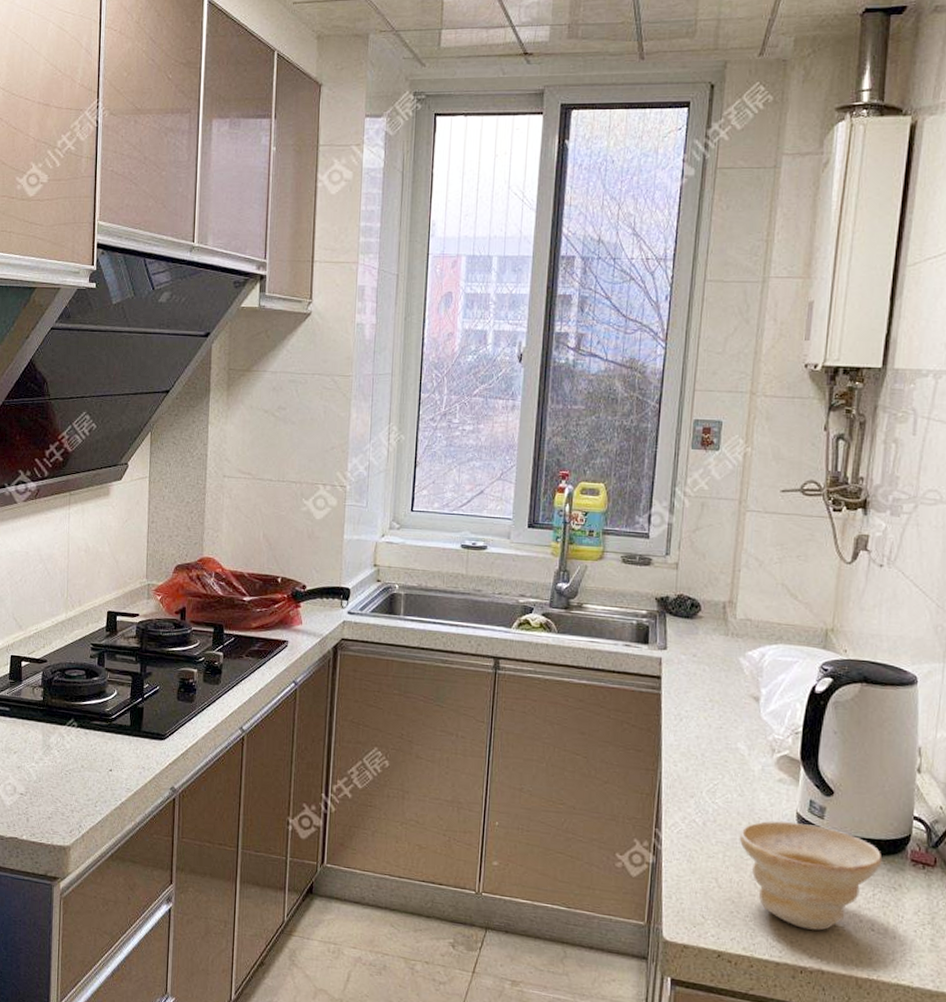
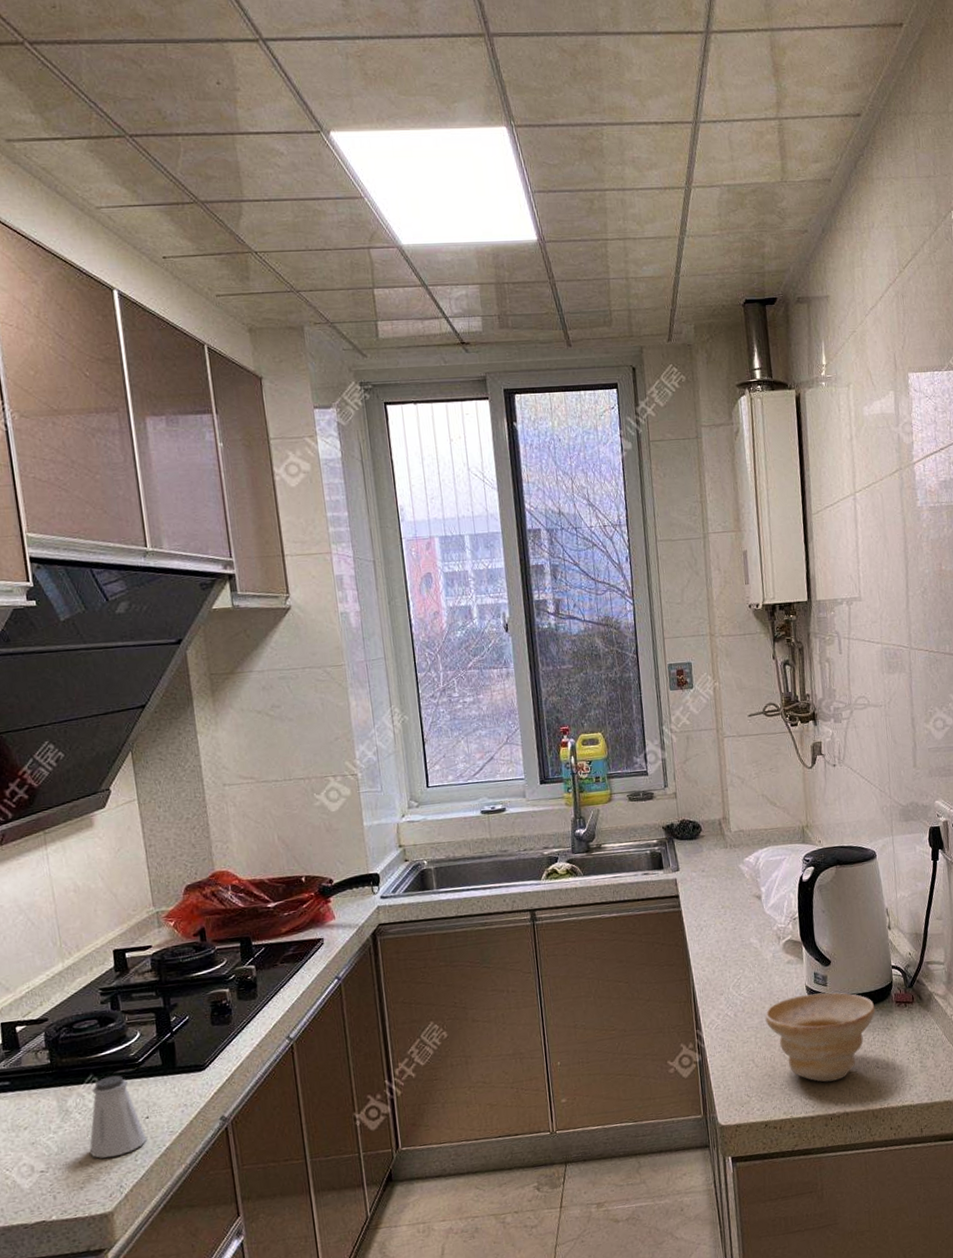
saltshaker: none [60,724,108,799] -> present [89,1075,147,1158]

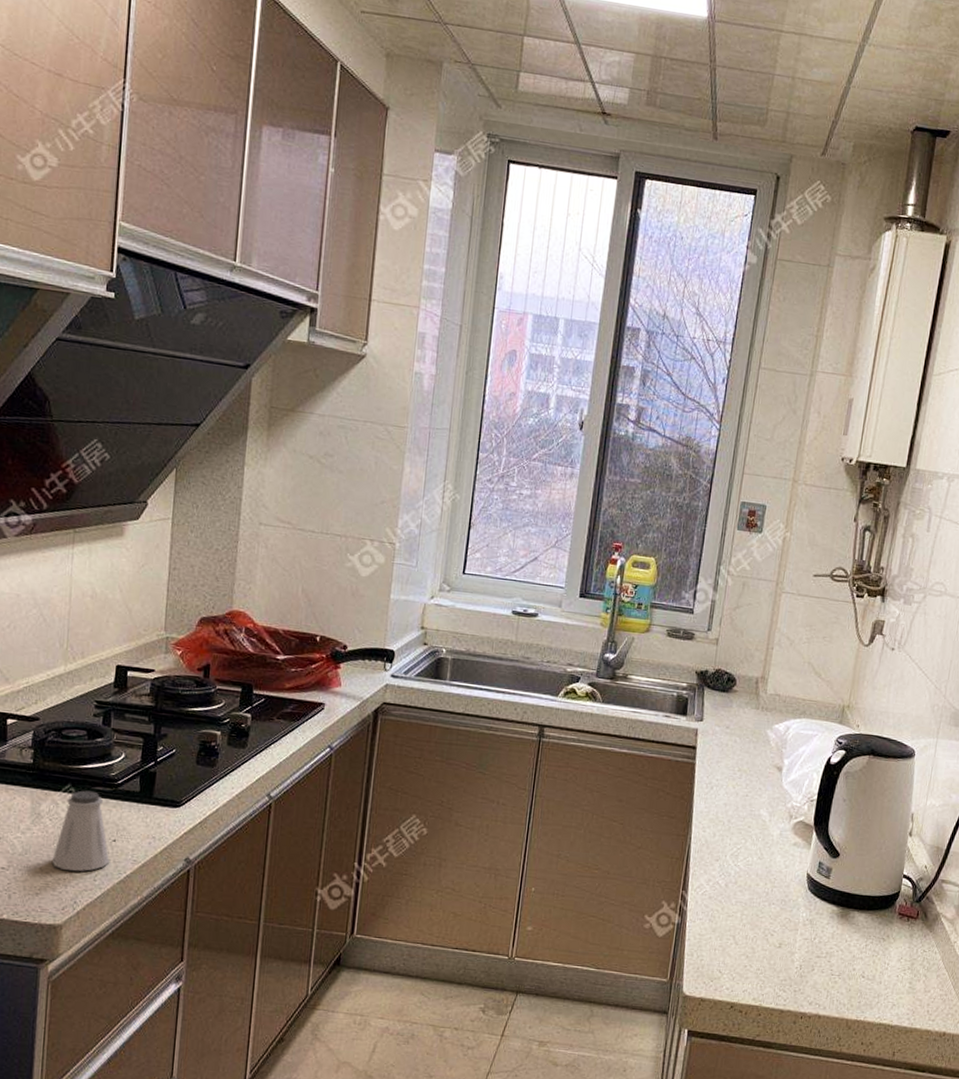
bowl: present [765,992,876,1082] -> none [756,881,876,980]

